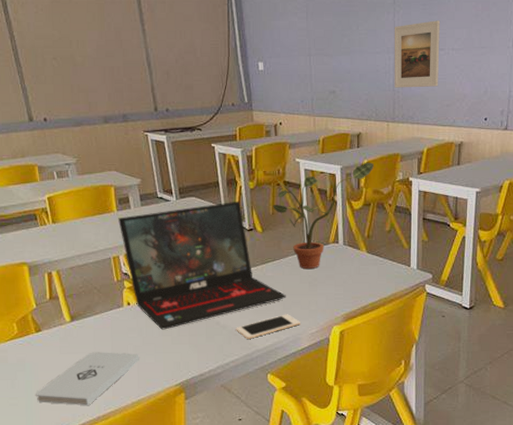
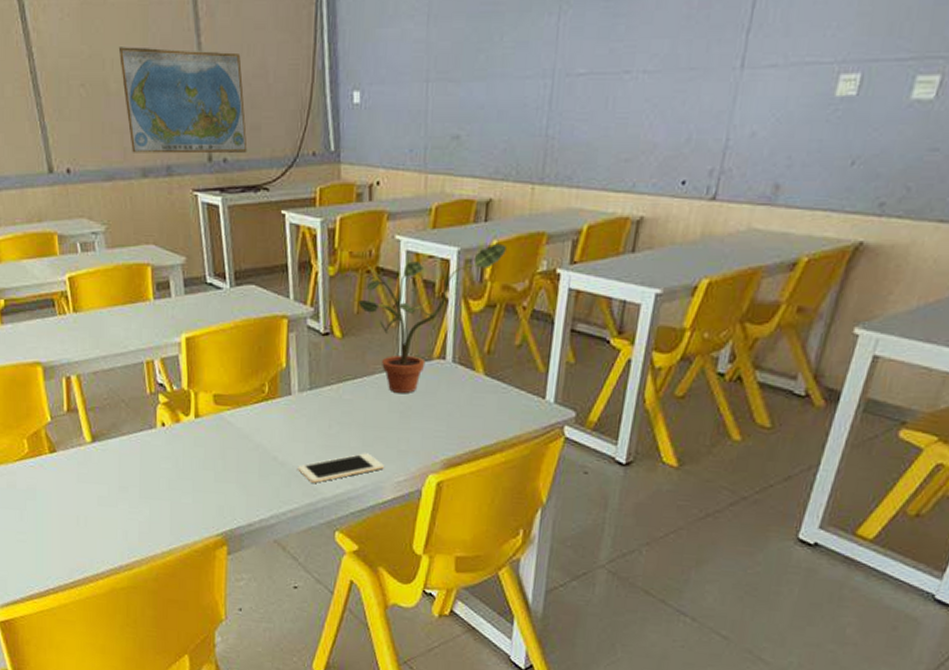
notepad: present [36,352,139,406] -> none [48,483,173,552]
world map: none [82,32,184,106] -> present [118,47,247,154]
laptop: present [118,201,286,330] -> none [155,292,368,462]
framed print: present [394,20,440,88] -> none [547,25,629,132]

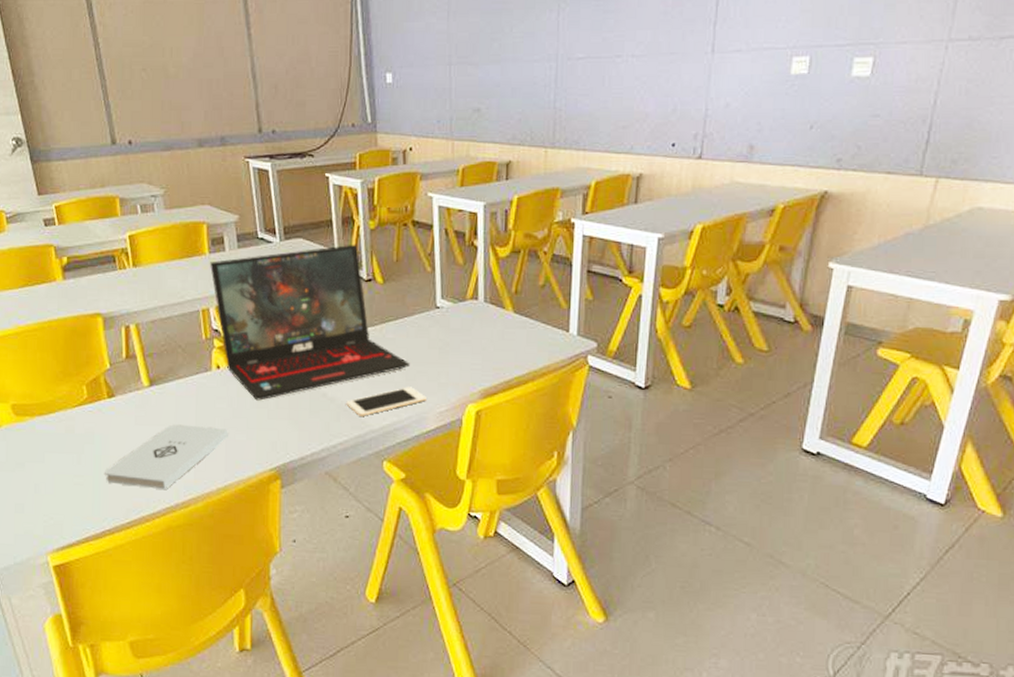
notepad: none [48,483,173,552] -> present [105,424,228,491]
world map: present [118,47,247,154] -> none [177,37,294,126]
laptop: none [155,292,368,462] -> present [210,244,410,401]
potted plant: present [358,243,506,393] -> none [397,198,526,331]

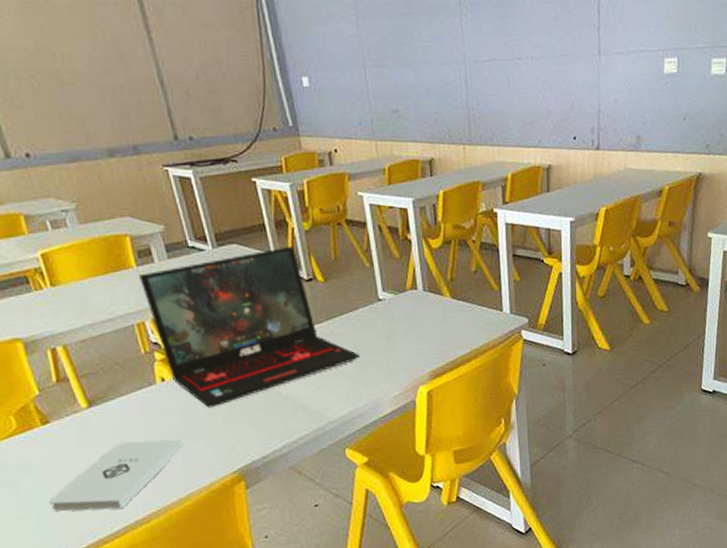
cell phone: present [346,387,426,416] -> none [302,376,380,410]

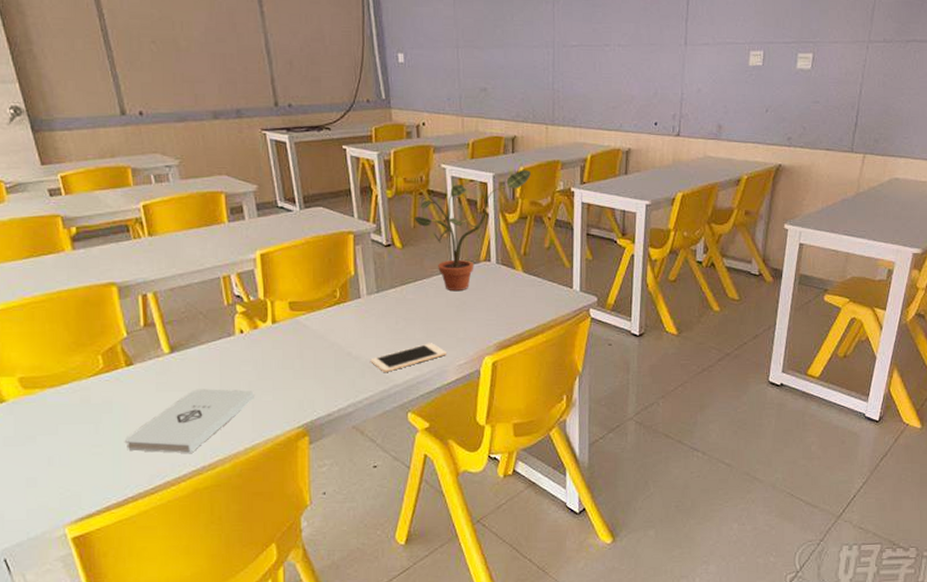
laptop: present [139,246,360,408] -> none [230,212,430,362]
cell phone: none [302,376,380,410] -> present [370,343,446,372]
potted plant: none [334,192,452,322] -> present [414,169,531,290]

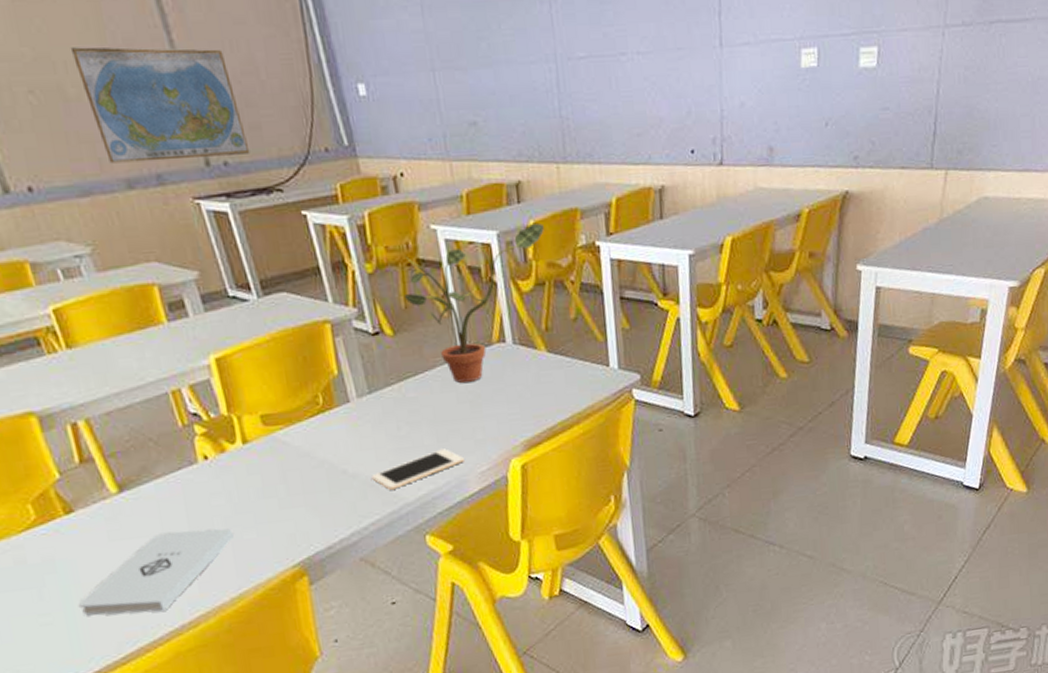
world map: none [187,12,310,100] -> present [70,47,250,164]

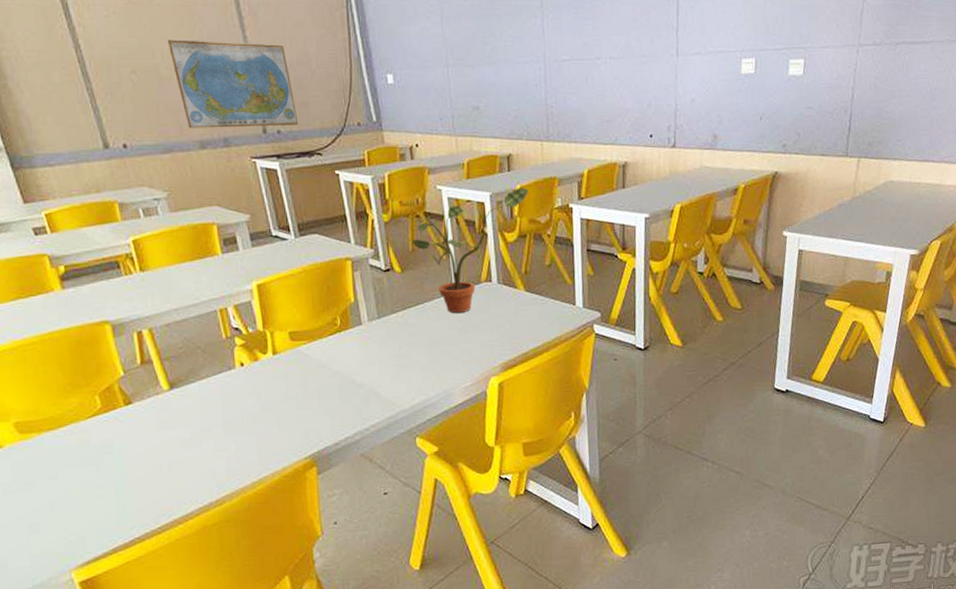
notepad: present [79,528,234,616] -> none [128,423,259,491]
cell phone: present [371,449,464,490] -> none [375,366,452,398]

